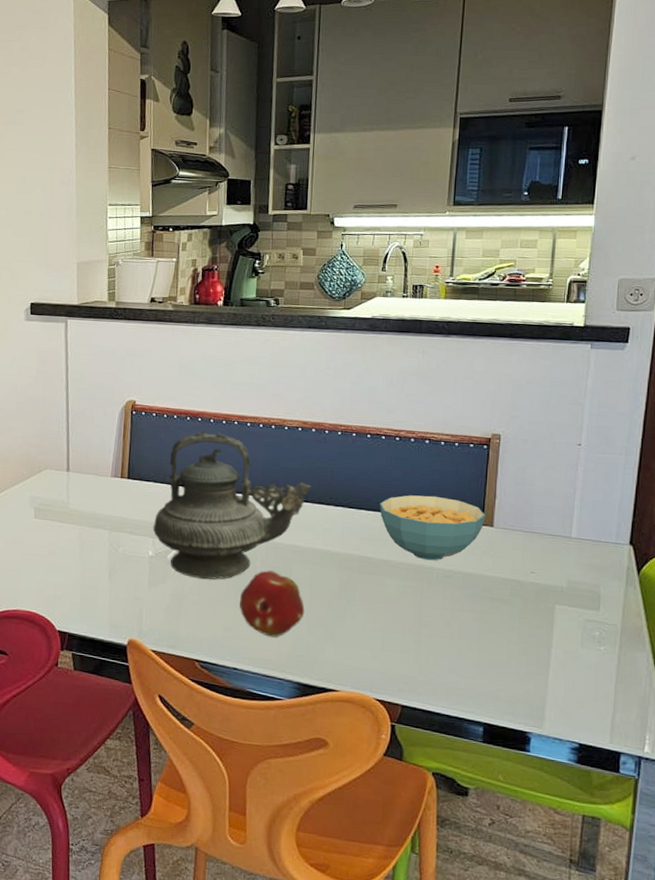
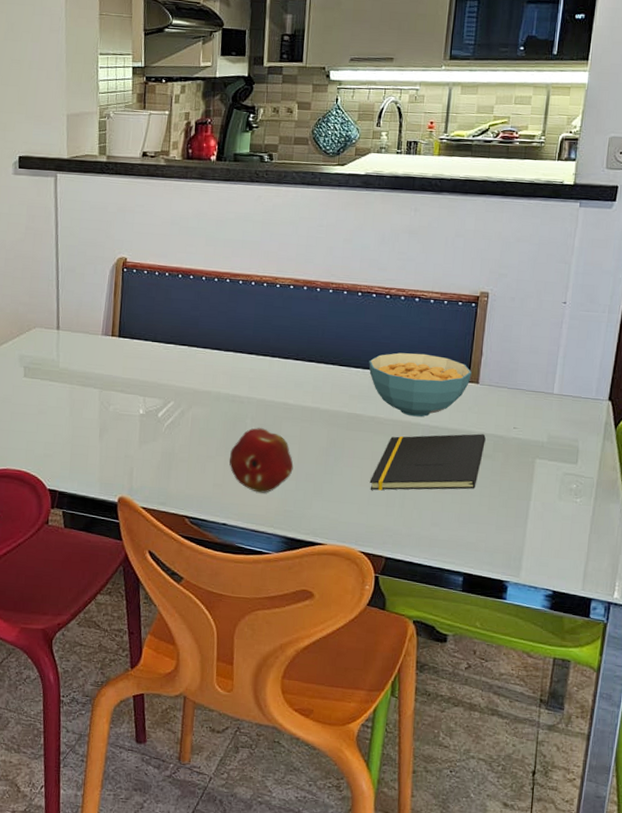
teapot: present [153,430,312,580] -> none [143,287,302,437]
notepad: none [383,578,502,636] -> present [369,433,486,491]

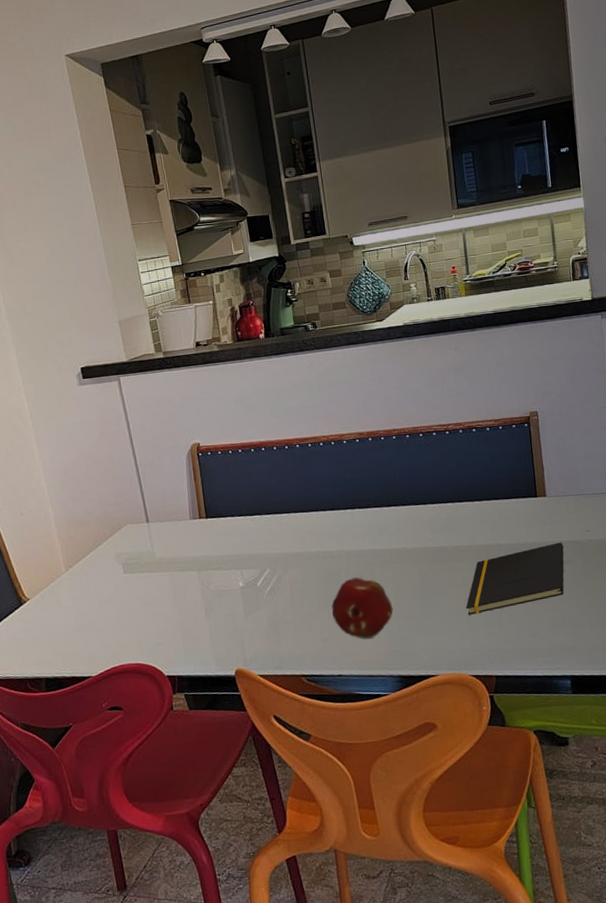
cereal bowl: present [369,352,471,417] -> none [442,478,538,539]

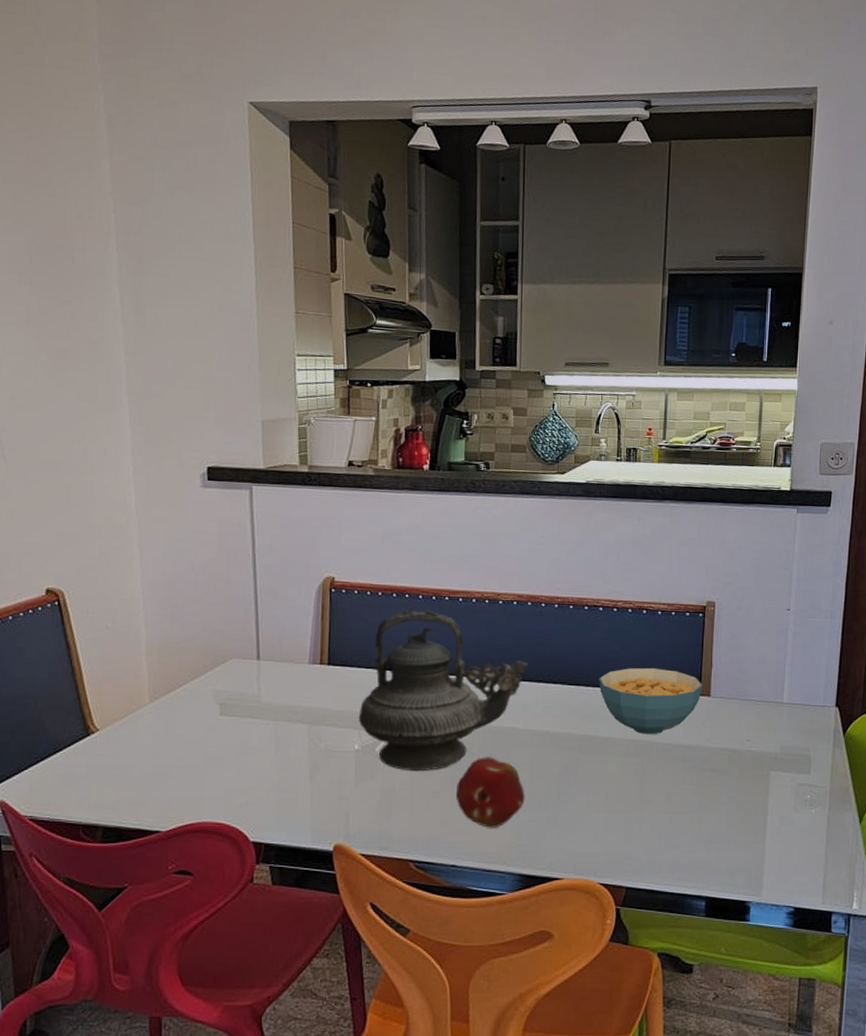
teapot: none [238,458,378,599] -> present [358,607,529,772]
cereal bowl: none [442,478,538,539] -> present [599,667,702,735]
notepad: present [466,542,564,615] -> none [605,748,720,816]

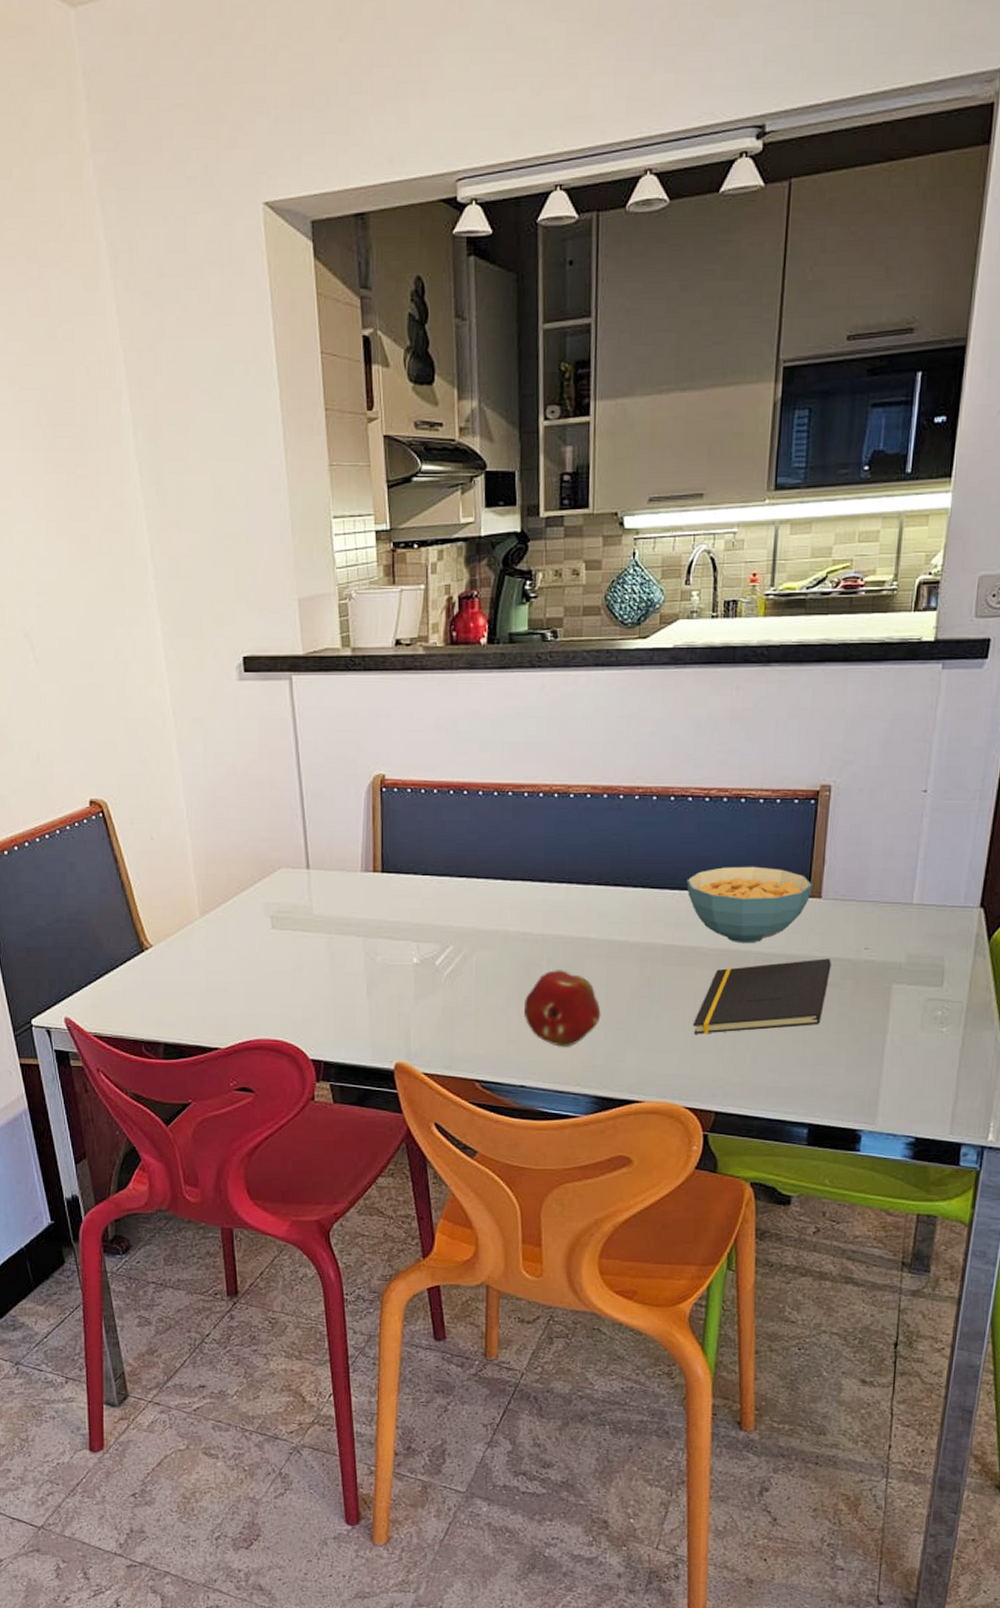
teapot: present [358,607,529,772] -> none [416,805,605,987]
notepad: none [605,748,720,816] -> present [693,958,831,1034]

